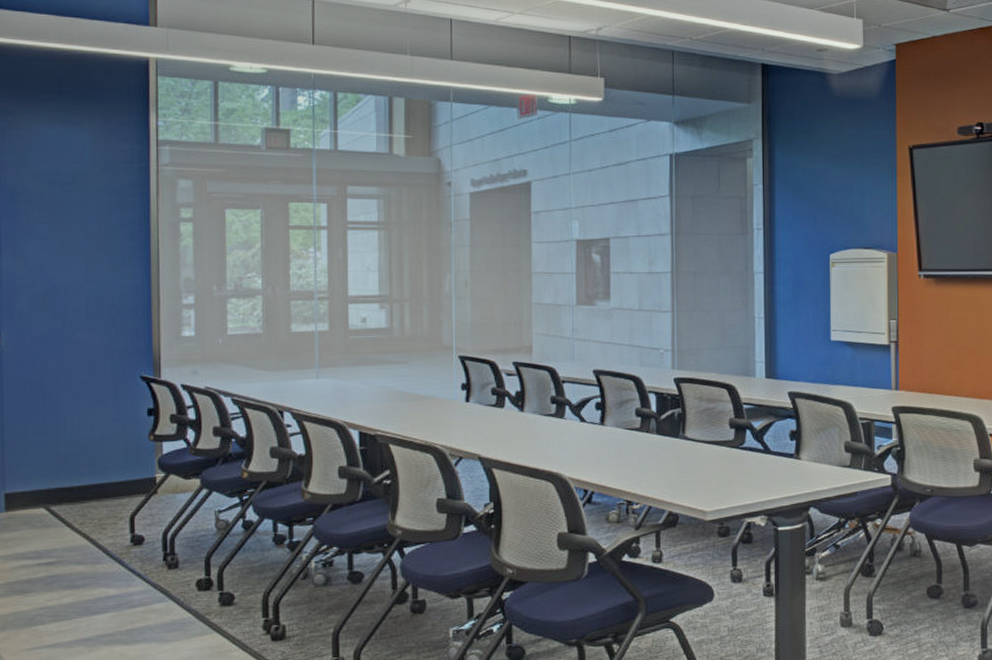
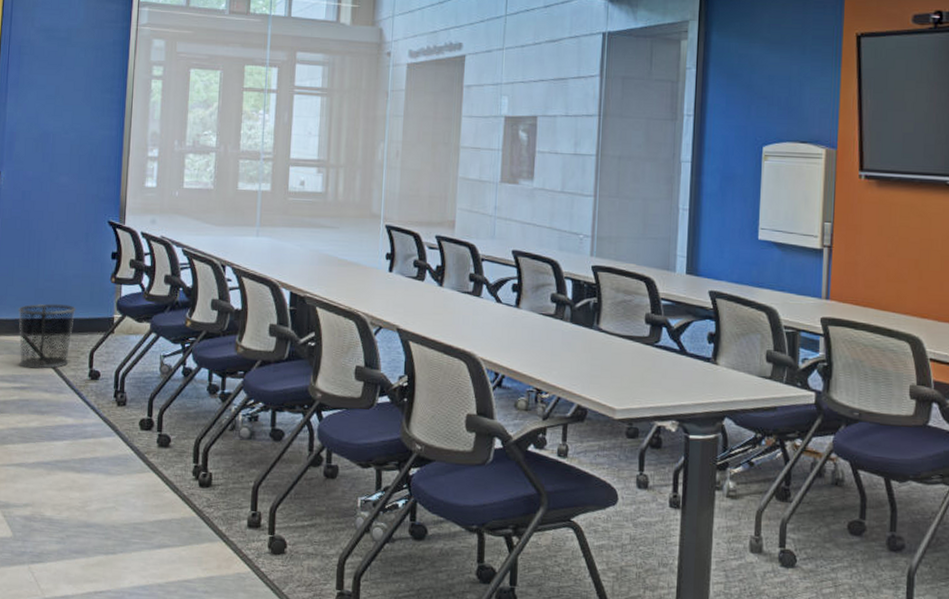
waste bin: none [36,469,109,542] -> present [18,303,76,369]

